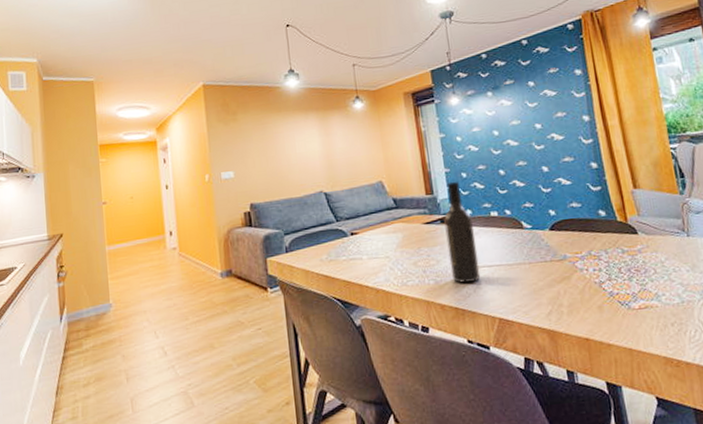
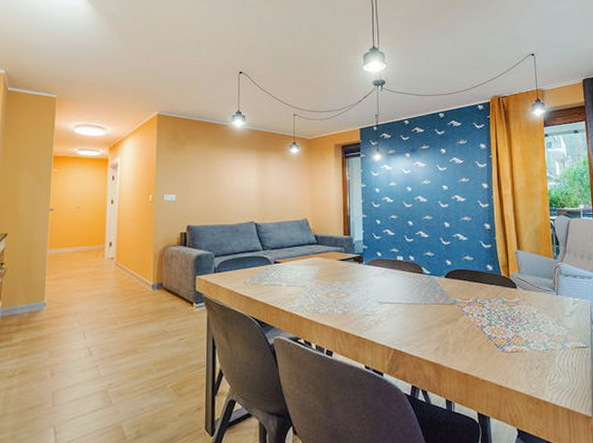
wine bottle: present [444,181,481,283] -> none [357,226,383,315]

